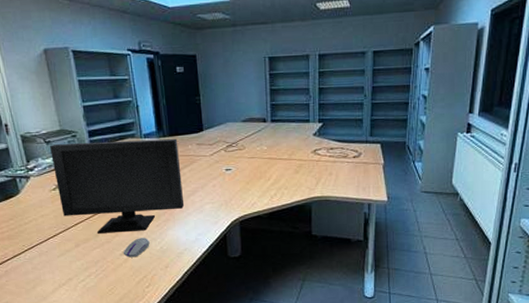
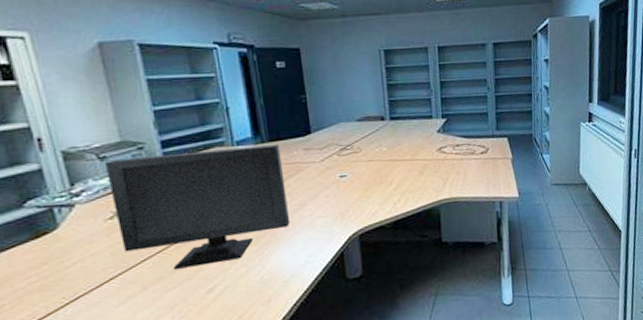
computer mouse: present [123,238,150,258] -> none [210,267,247,296]

